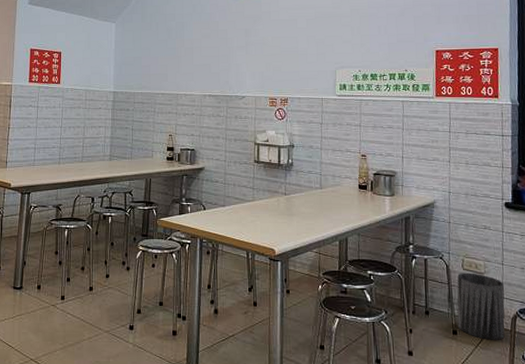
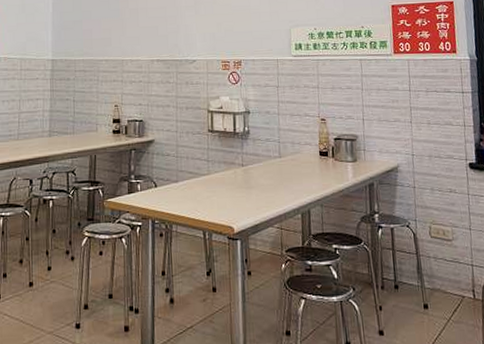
trash can: present [457,273,505,340] -> none [425,240,477,312]

